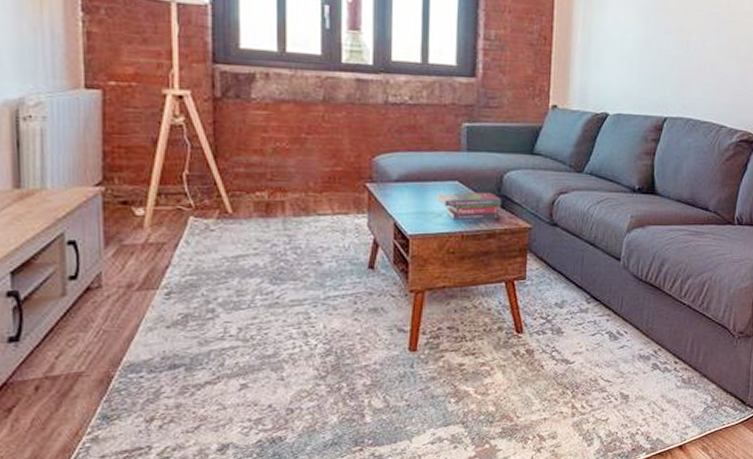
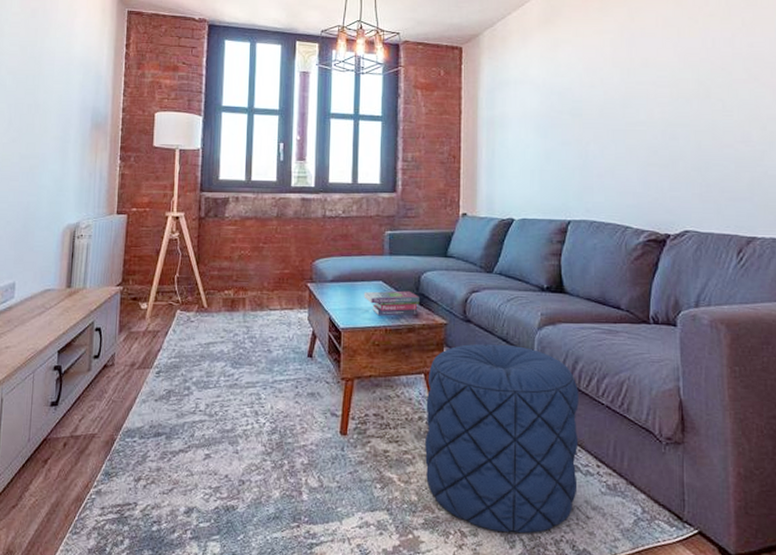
pouf: none [504,248,663,433] -> present [425,343,579,534]

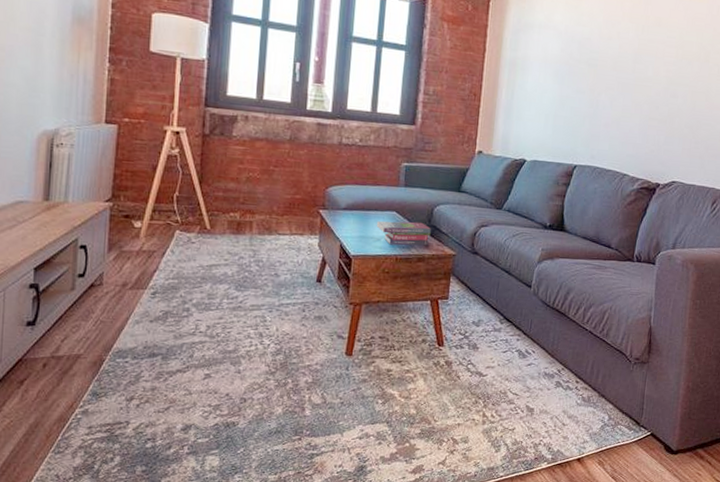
pouf: present [425,343,579,534] -> none [425,274,568,440]

